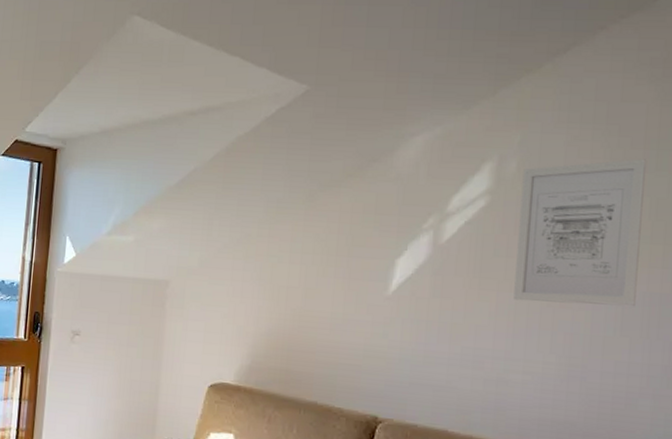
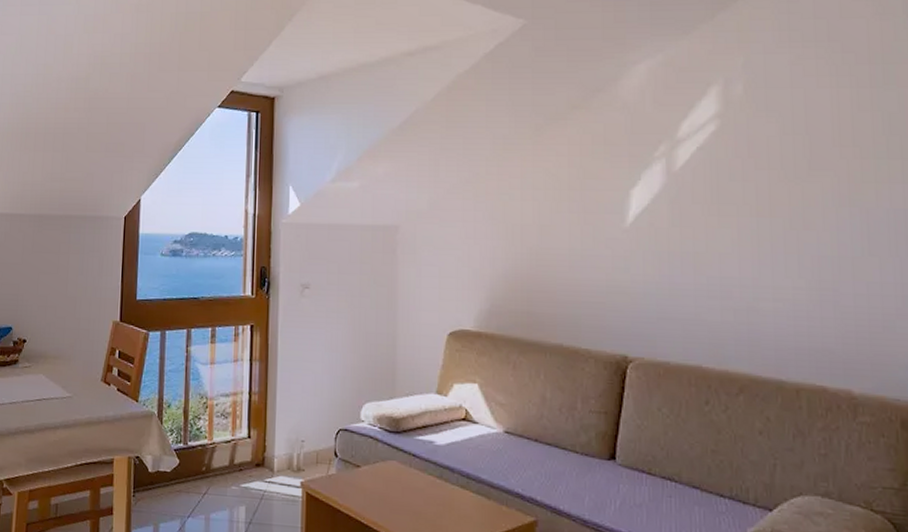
wall art: present [513,159,648,307] -> none [750,74,880,226]

